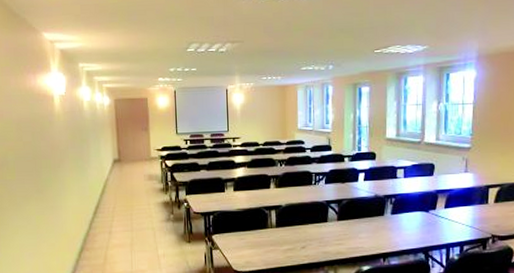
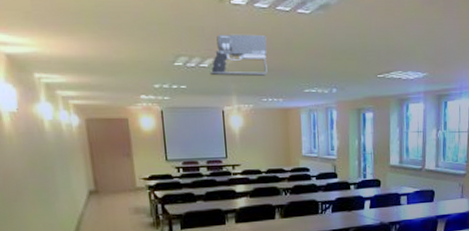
projector: none [216,20,268,59] -> present [209,34,268,76]

